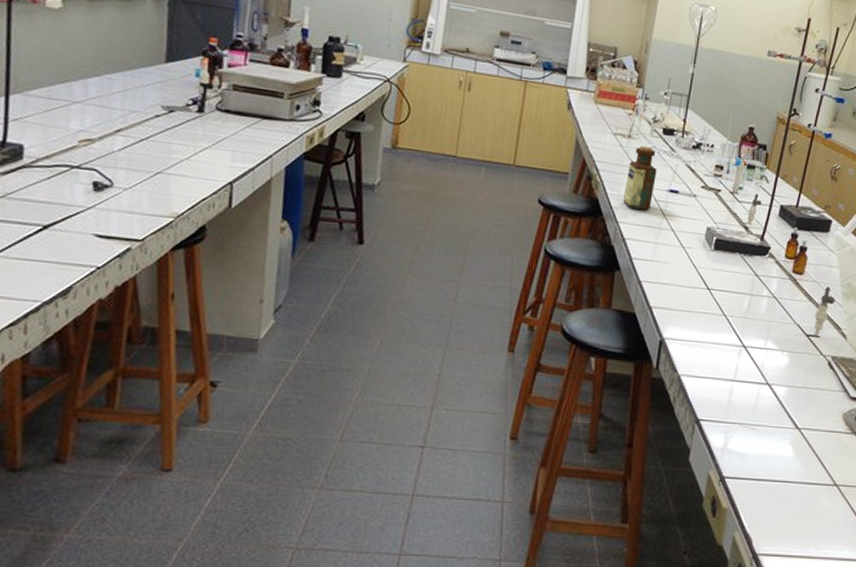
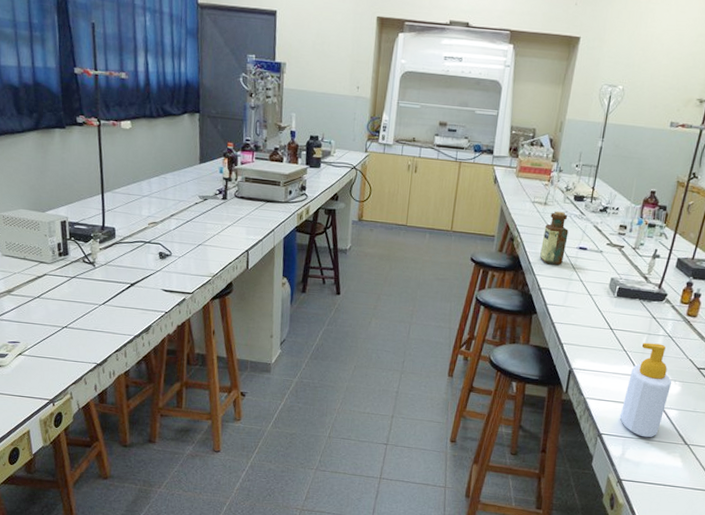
soap bottle: none [720,305,779,422] -> present [620,342,672,438]

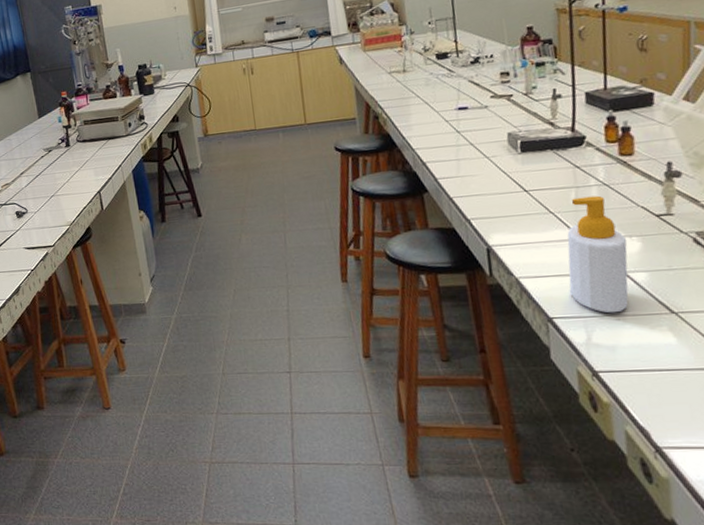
bottle: present [540,211,569,265] -> none [410,74,443,134]

